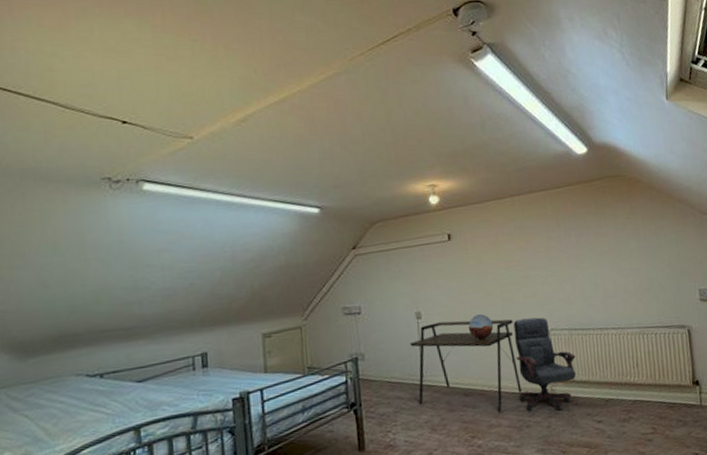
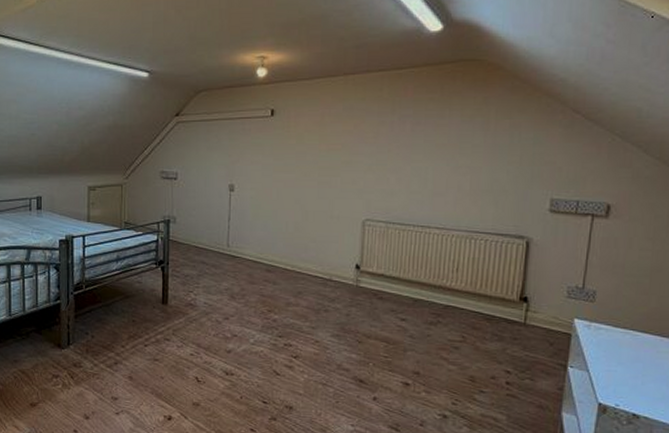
desk: present [410,319,522,411] -> none [220,197,327,292]
decorative globe: present [468,314,494,340] -> none [279,195,306,220]
office chair: present [513,317,577,411] -> none [322,205,389,301]

